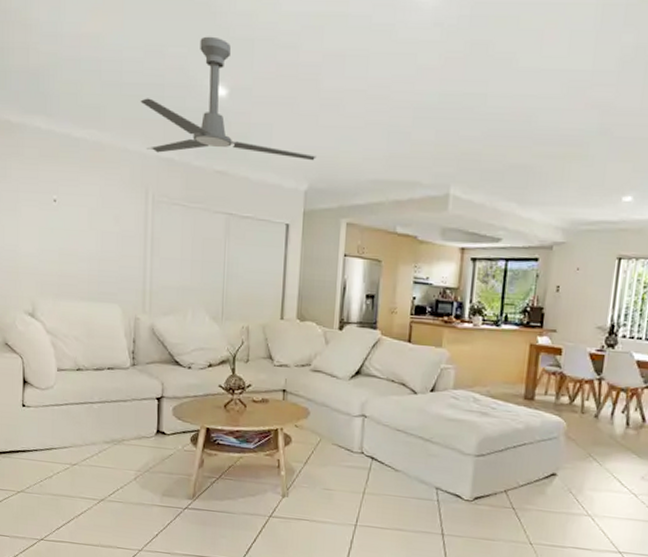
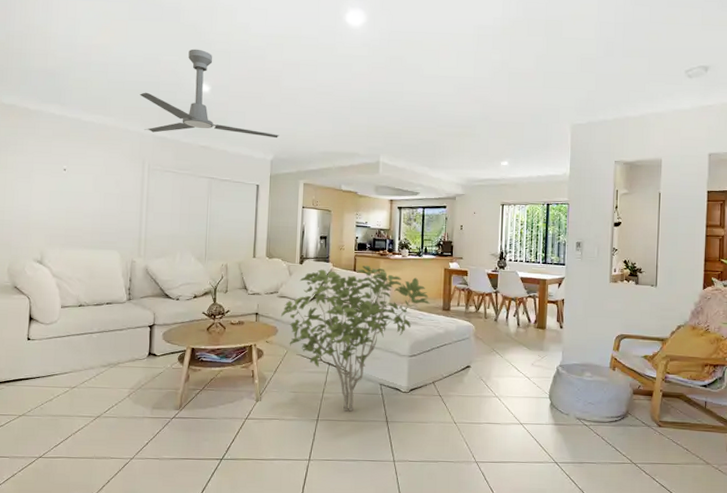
shrub: none [314,335,508,518] -> present [281,265,430,411]

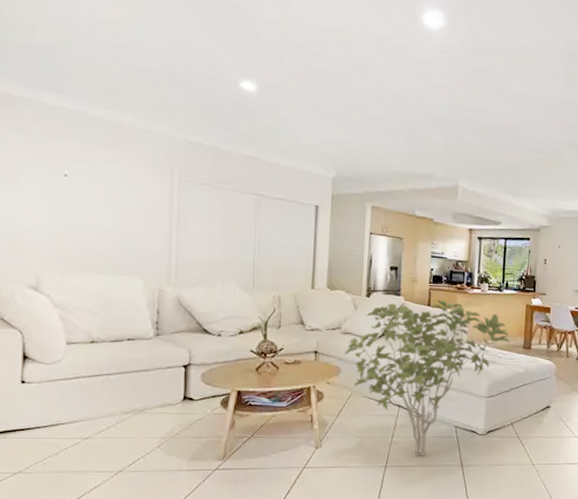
ceiling fan: present [140,49,279,139] -> none [165,37,343,153]

